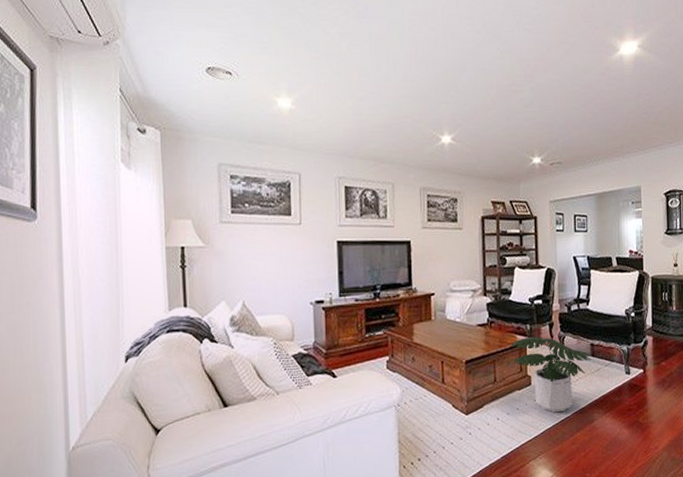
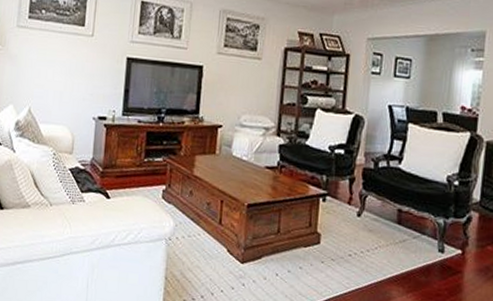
potted plant: present [511,336,592,412] -> none [301,189,397,281]

